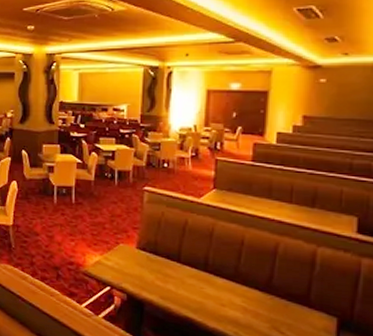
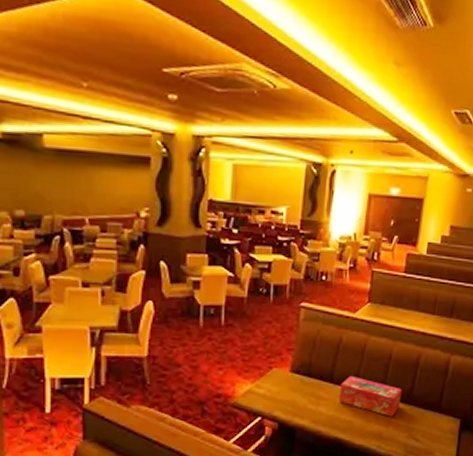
tissue box: none [188,258,259,304] -> present [339,376,402,417]

